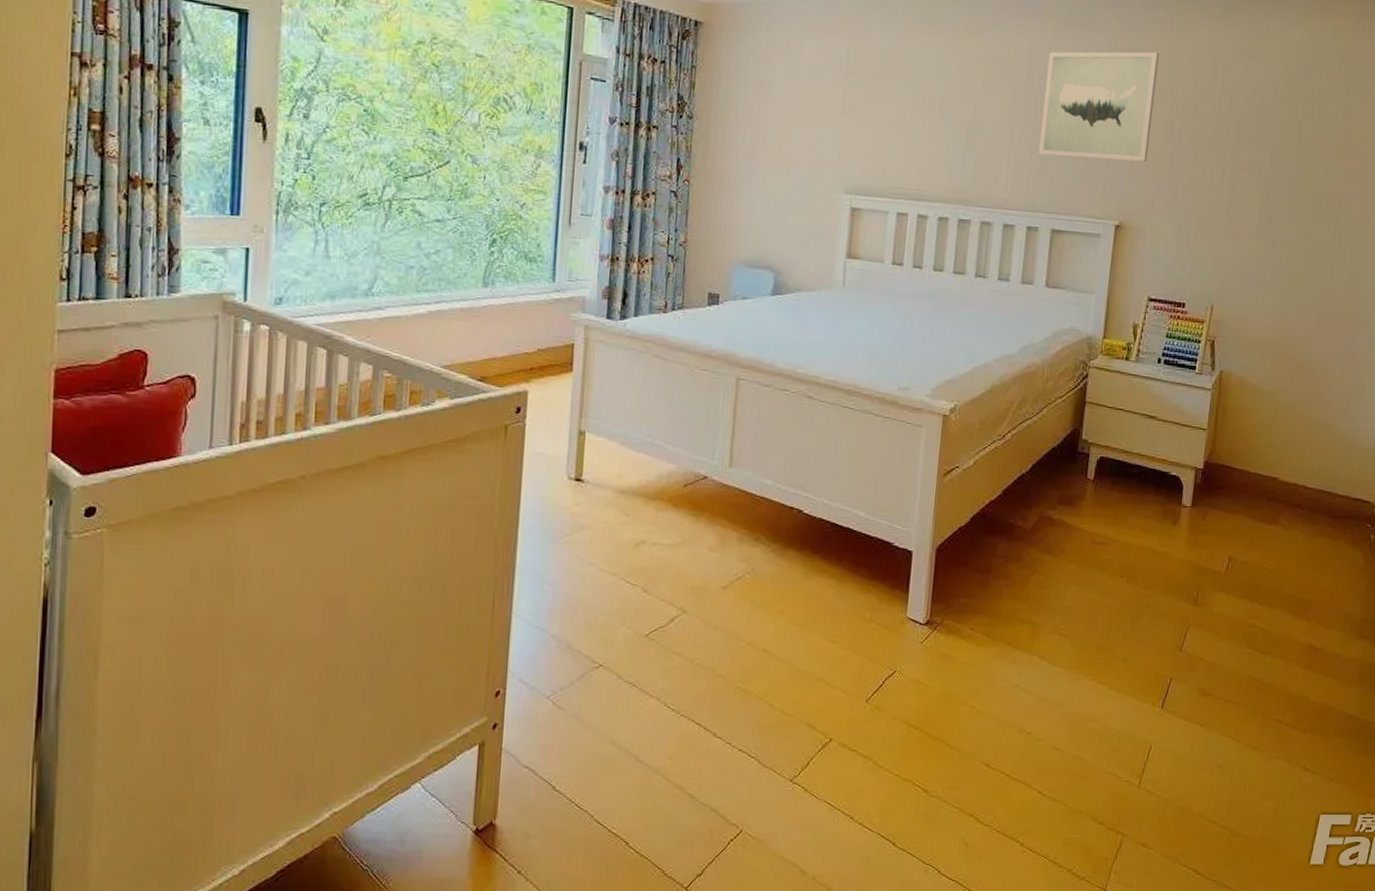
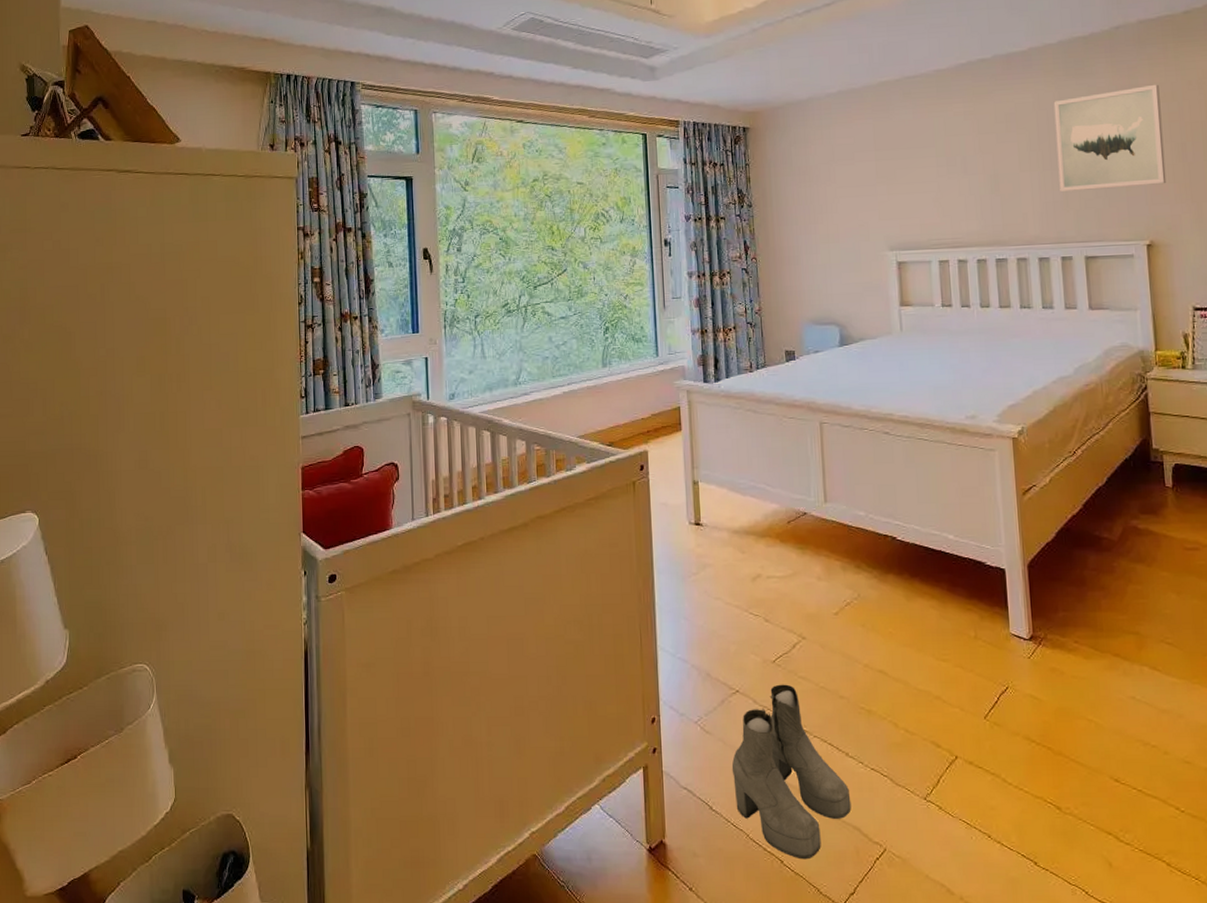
boots: none [583,659,712,841] -> present [731,684,851,860]

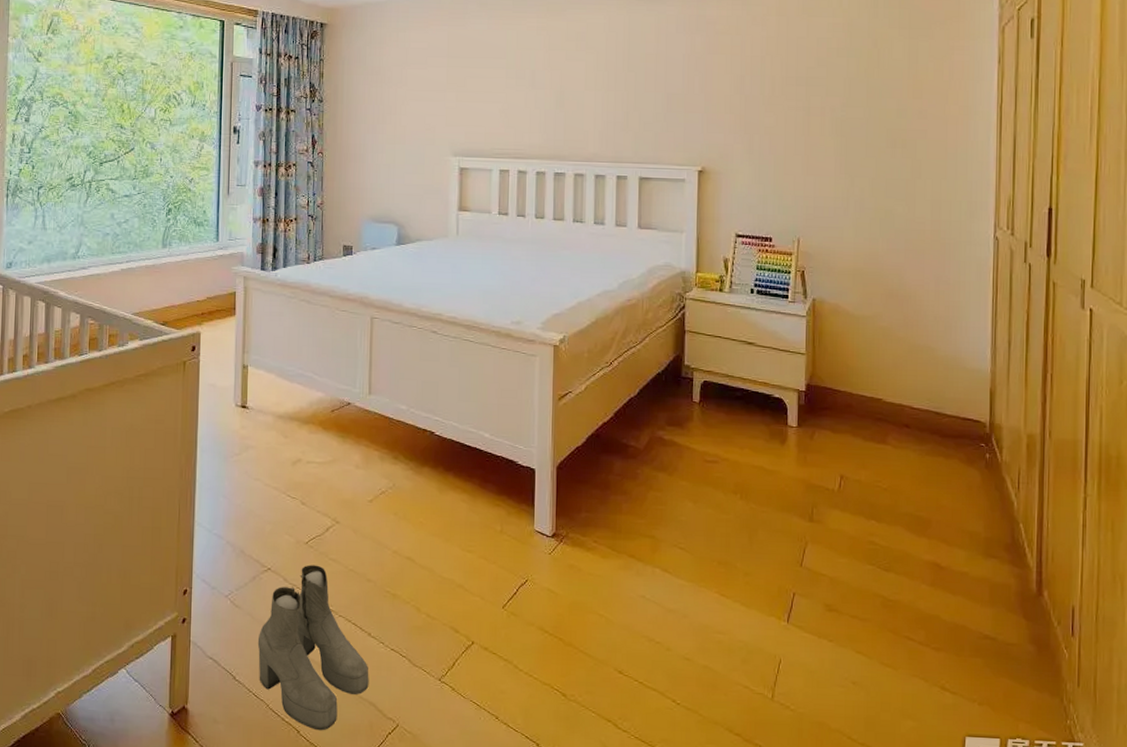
wall art: present [1053,84,1167,192] -> none [621,16,725,114]

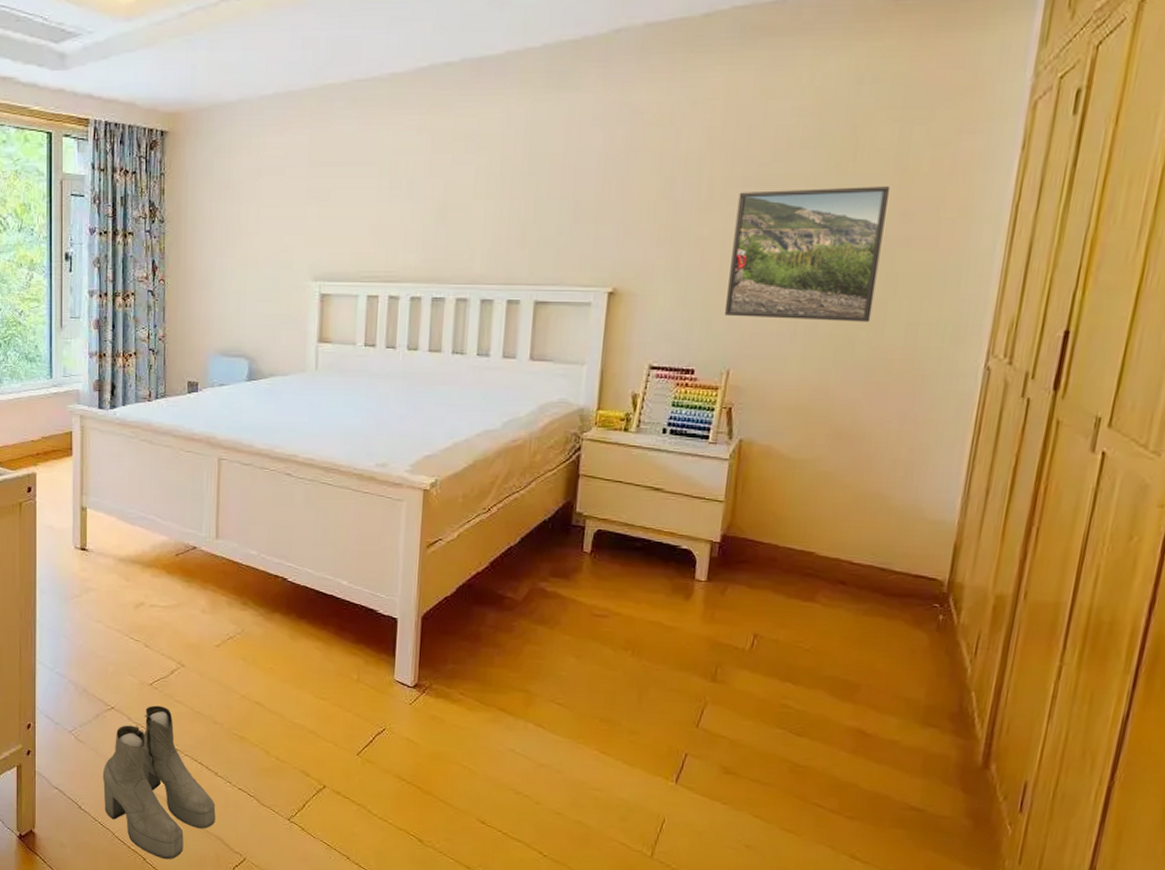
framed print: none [792,88,907,199] -> present [725,186,891,322]

